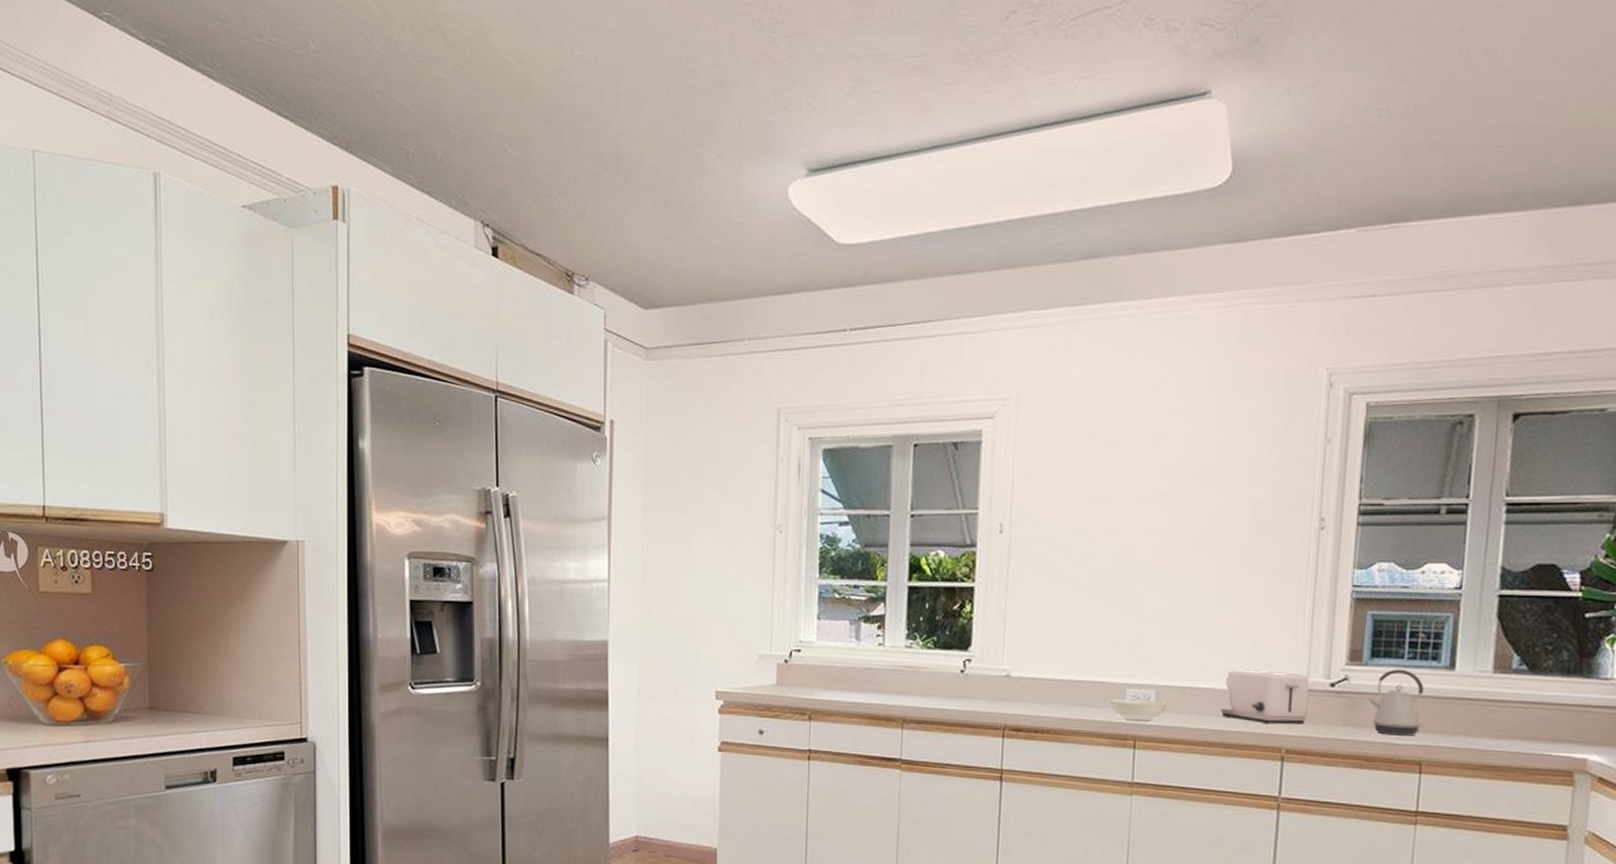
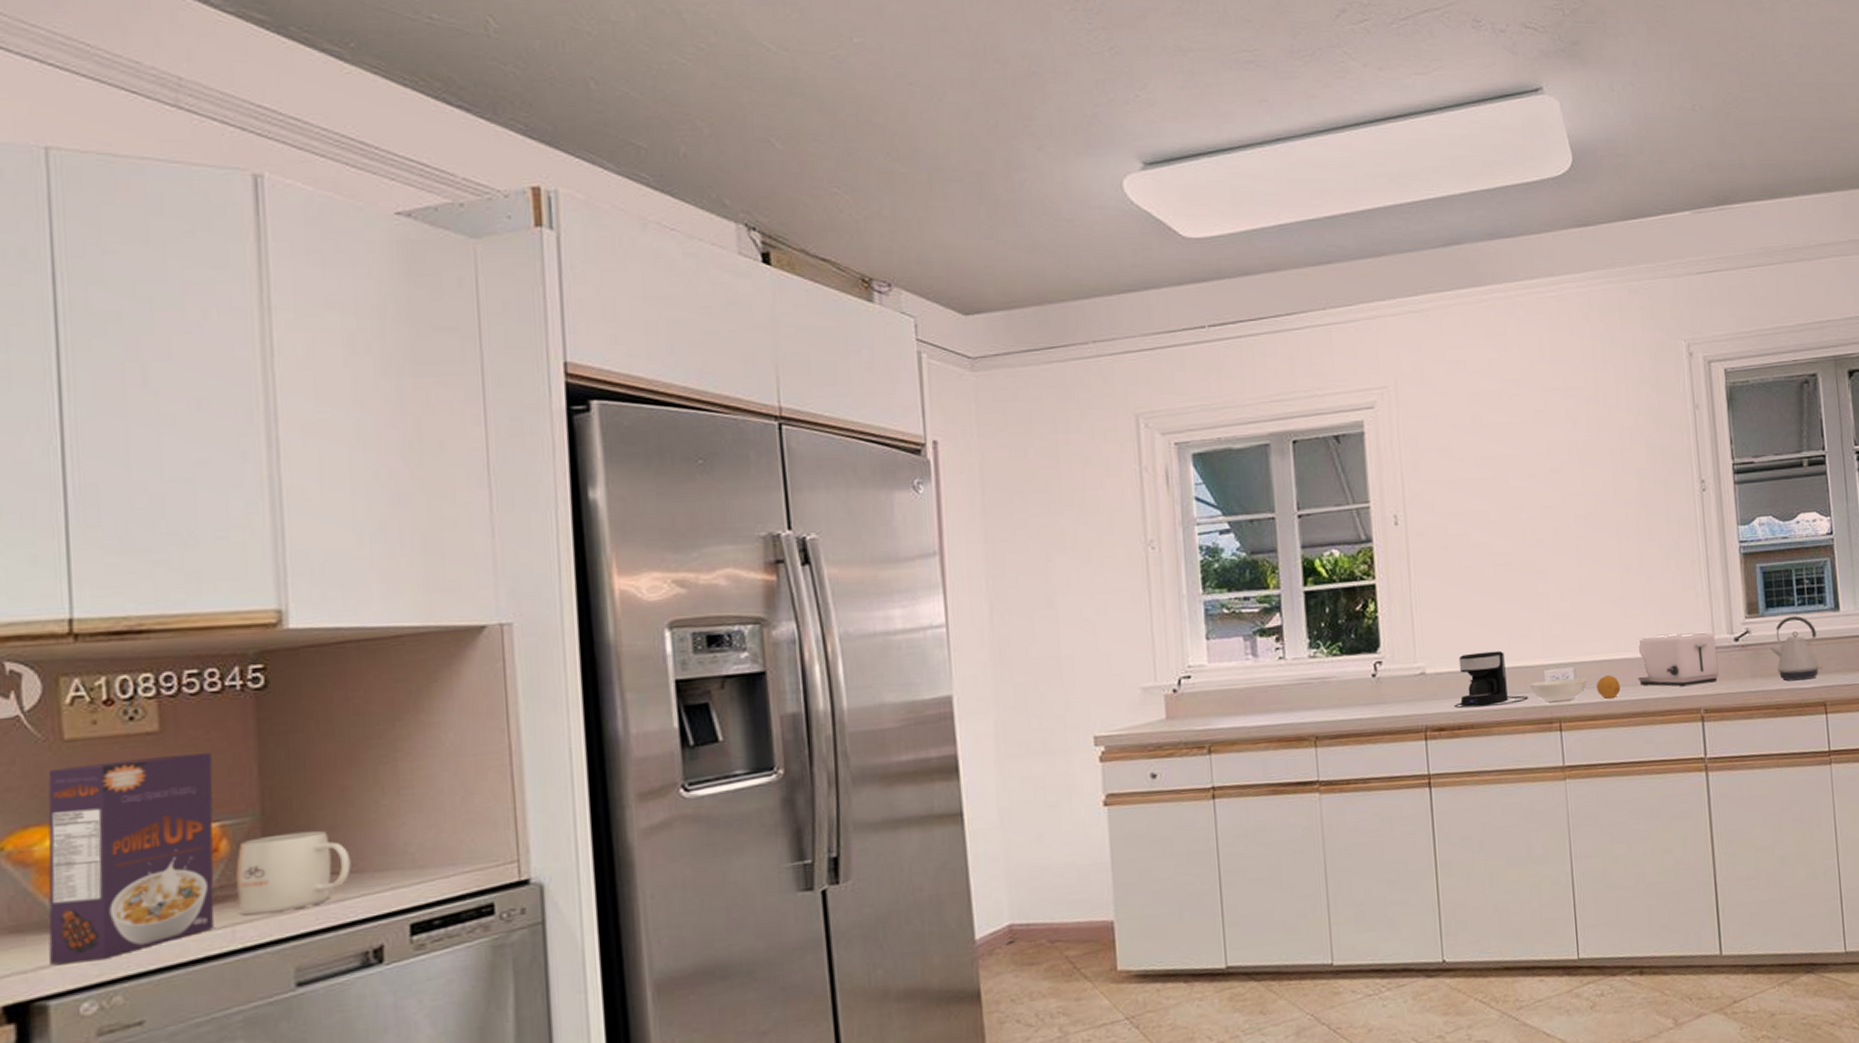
cereal box: none [30,611,121,748] -> present [48,753,214,965]
mug: none [133,678,199,734] -> present [236,830,351,916]
coffee maker: none [1034,663,1106,716] -> present [1454,650,1528,709]
fruit: none [1177,702,1201,726] -> present [1597,675,1621,700]

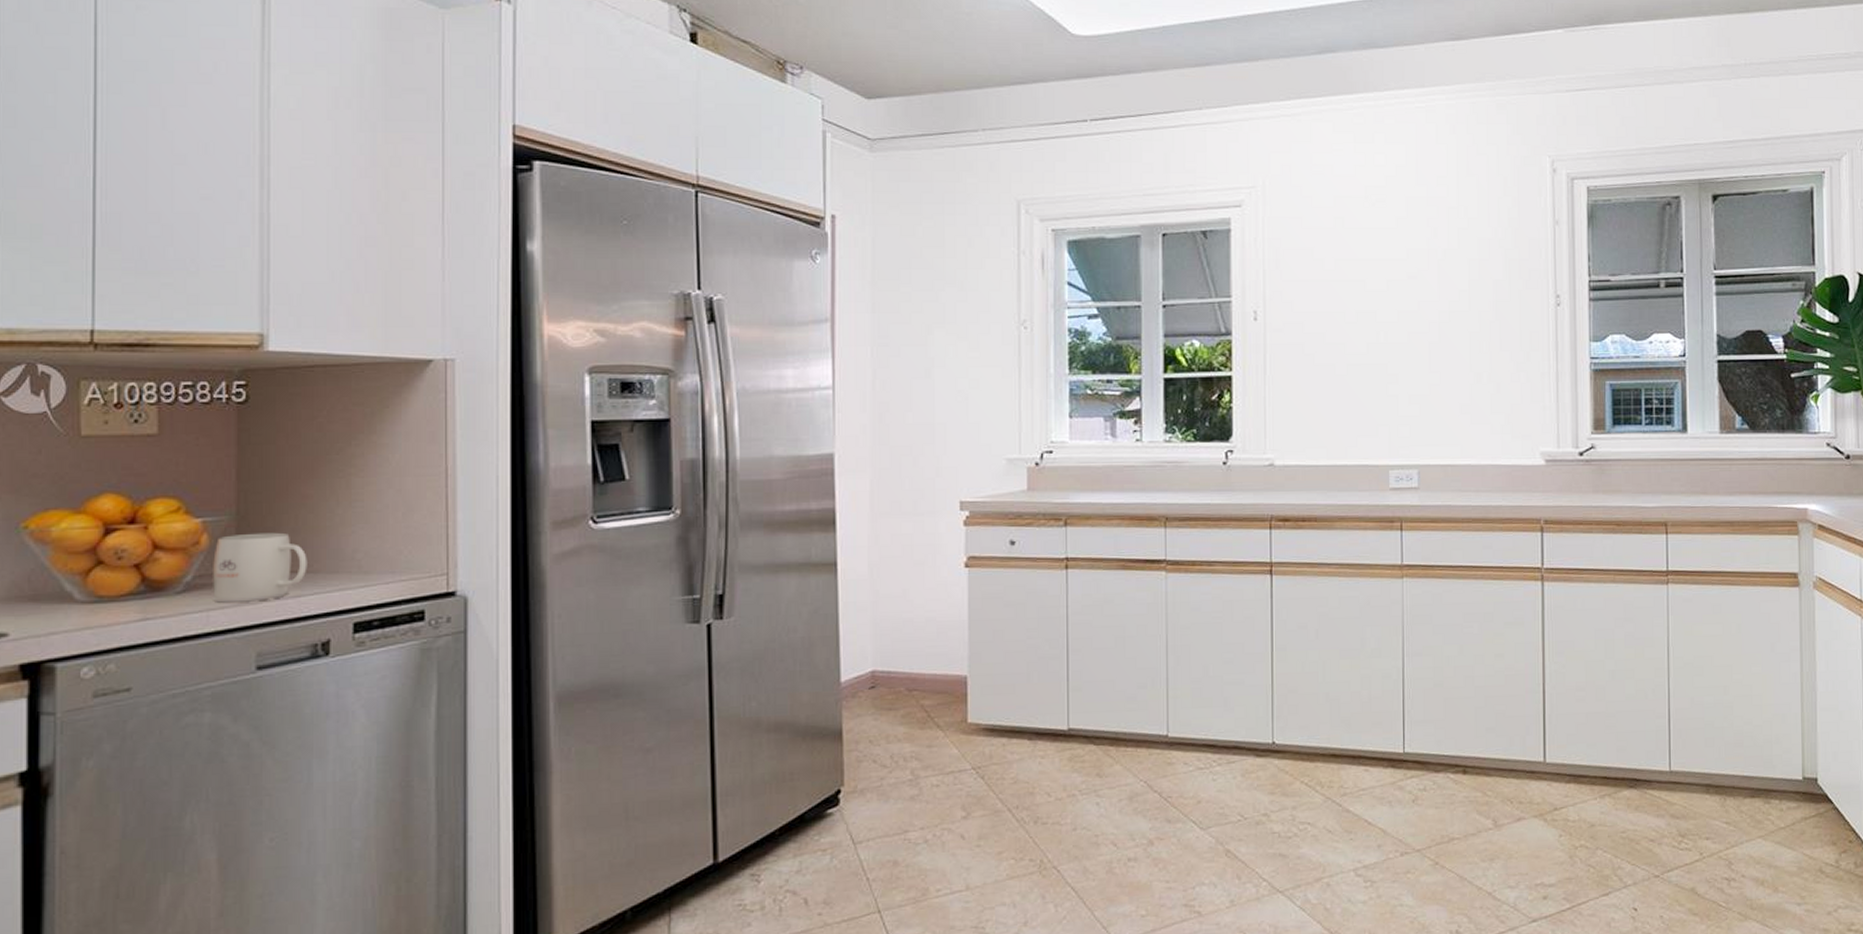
cereal box: present [48,753,214,965] -> none [59,456,199,632]
coffee maker: present [1454,650,1528,709] -> none [1299,448,1371,502]
bowl: present [1529,678,1587,704] -> none [1374,480,1430,503]
fruit: present [1597,675,1621,700] -> none [1439,480,1463,503]
toaster: present [1637,632,1719,687] -> none [1480,444,1561,497]
kettle: present [1770,616,1823,681] -> none [1614,435,1666,499]

